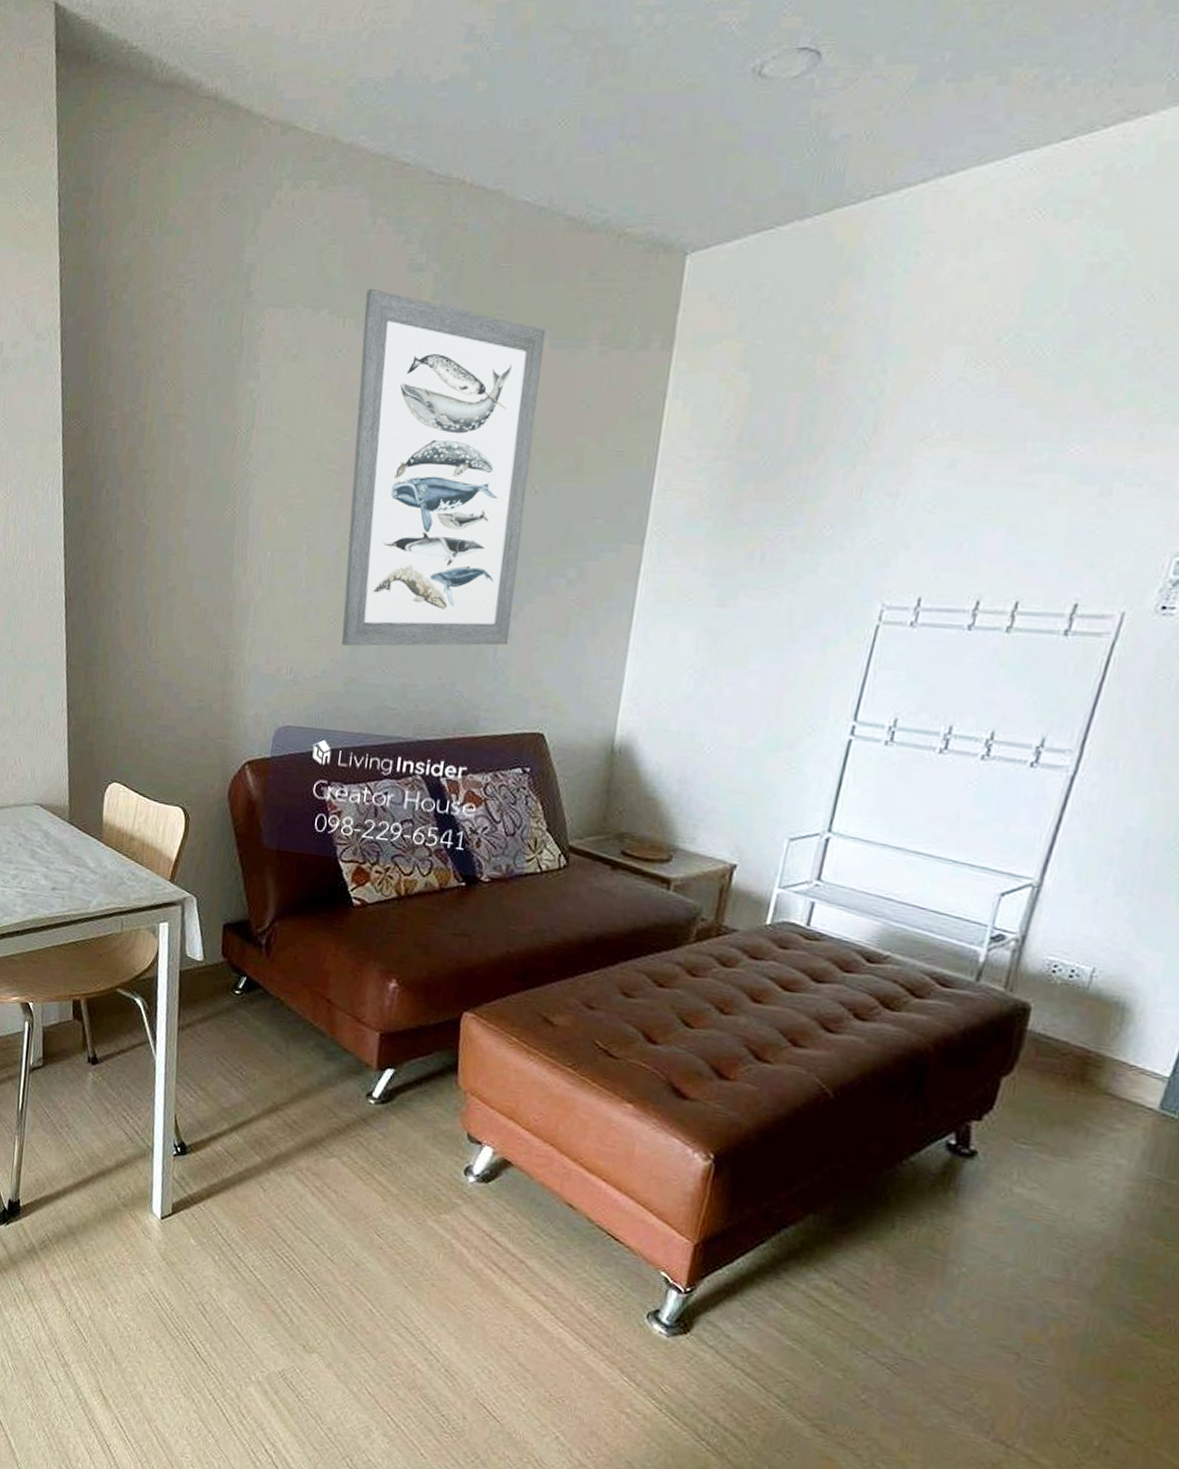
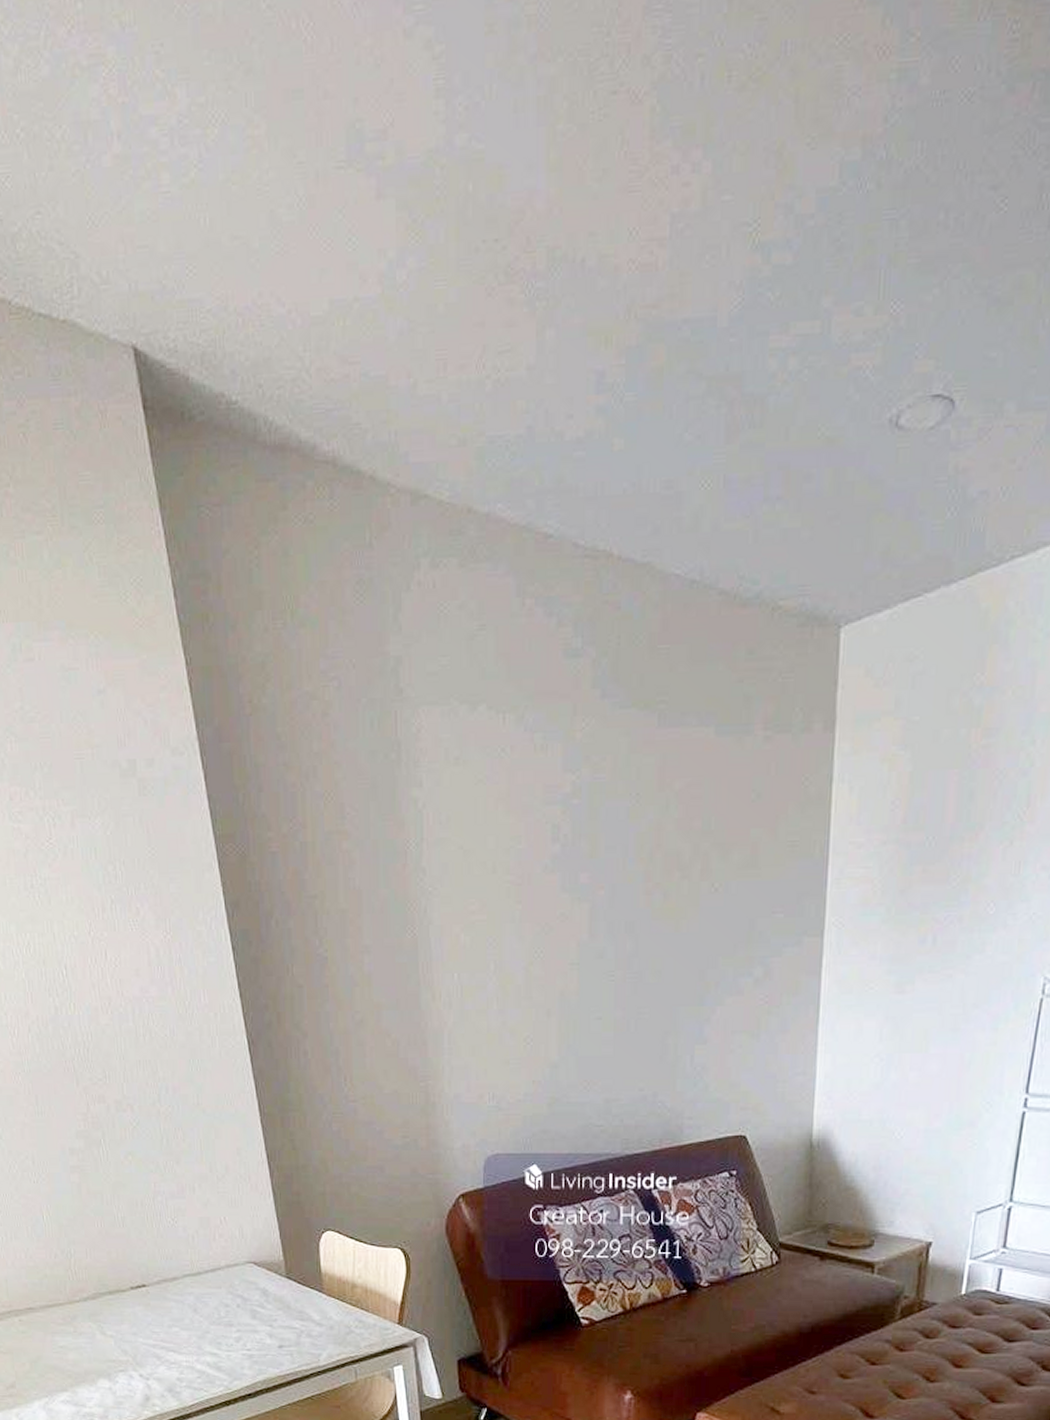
wall art: present [341,288,546,646] -> none [524,678,710,1065]

